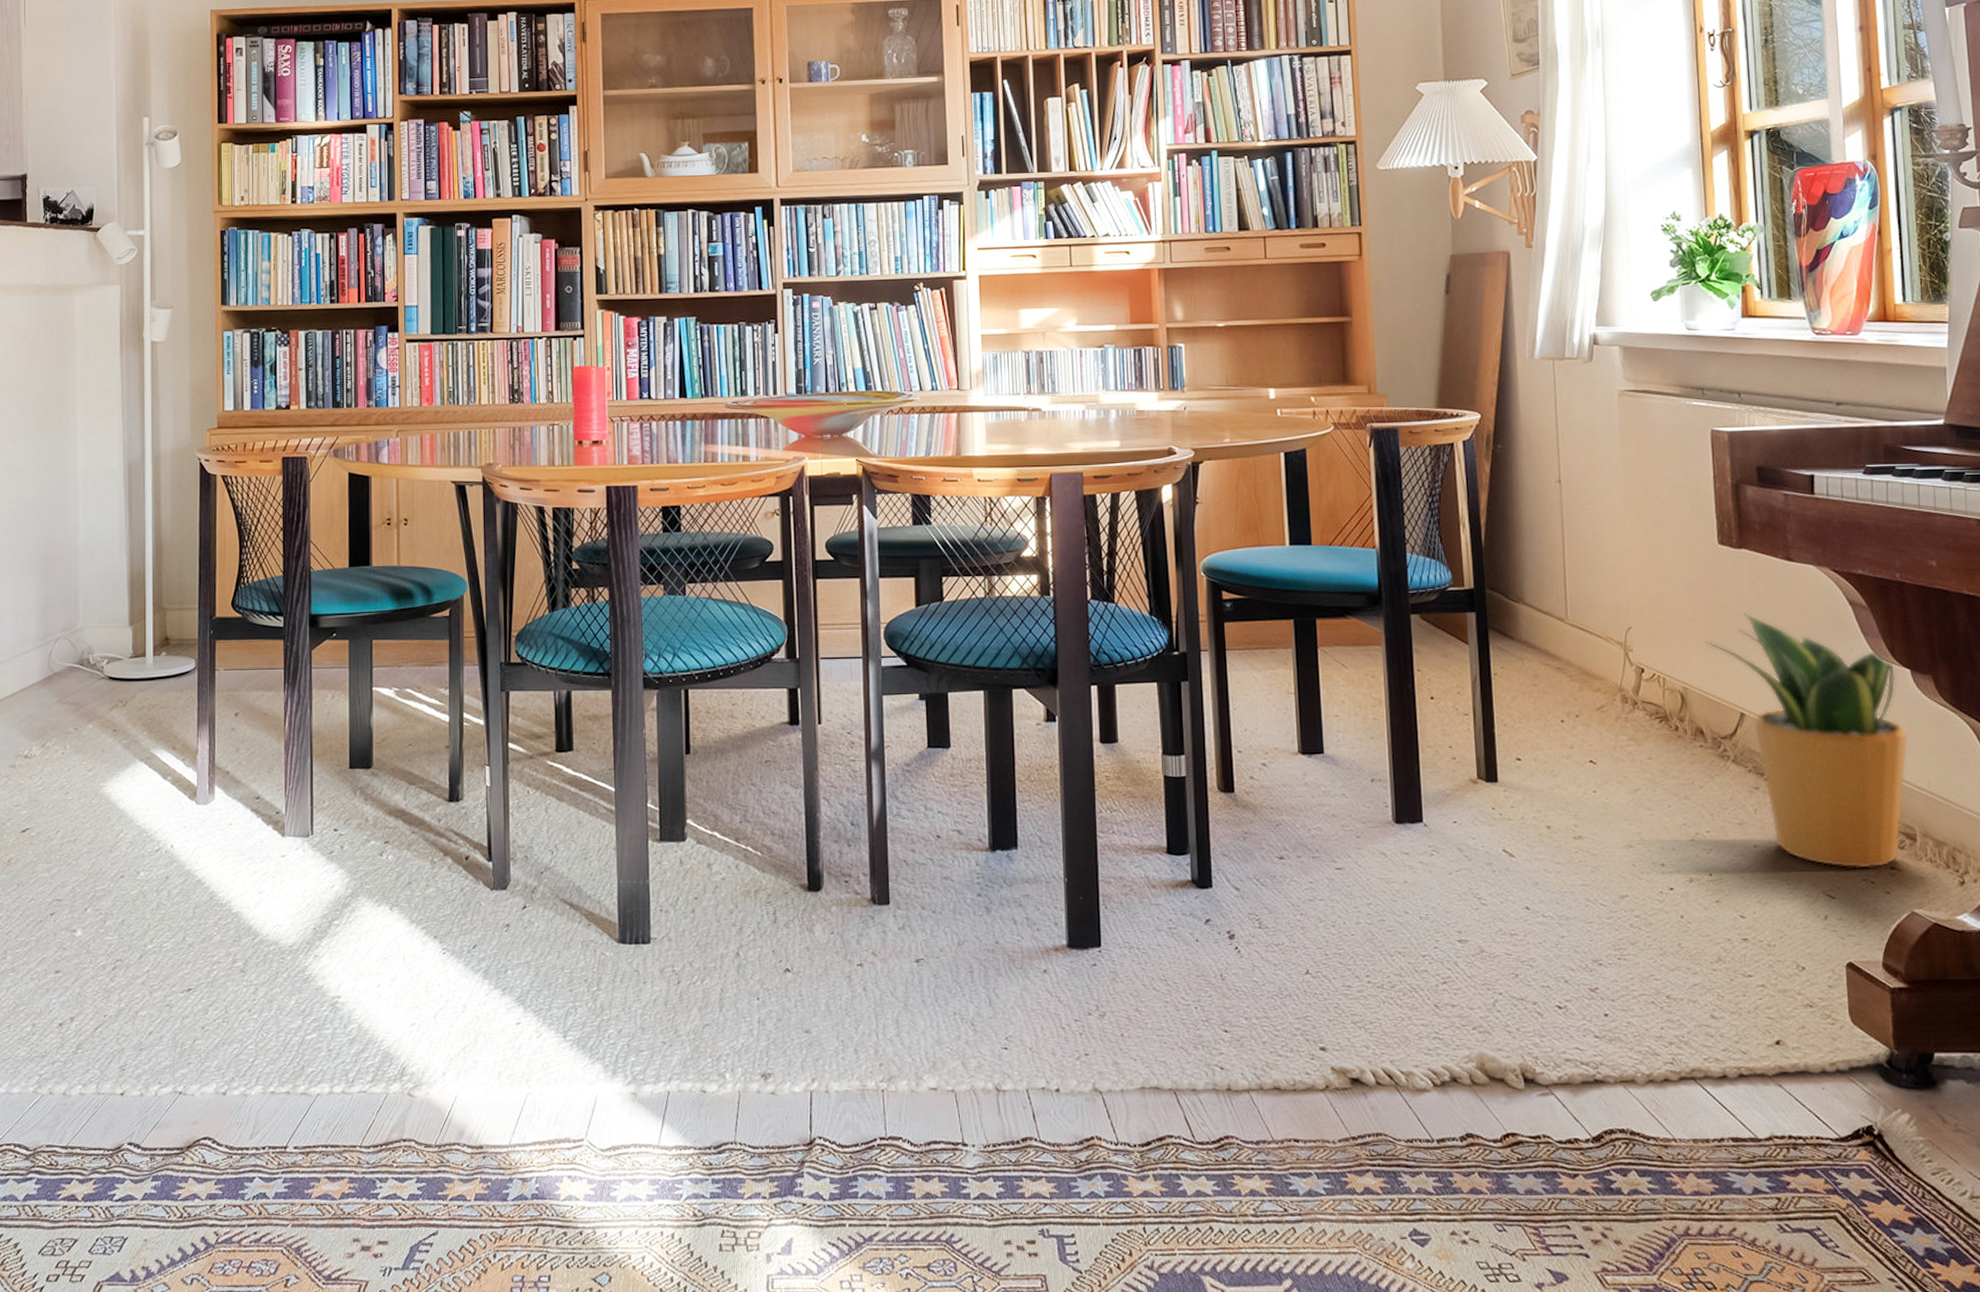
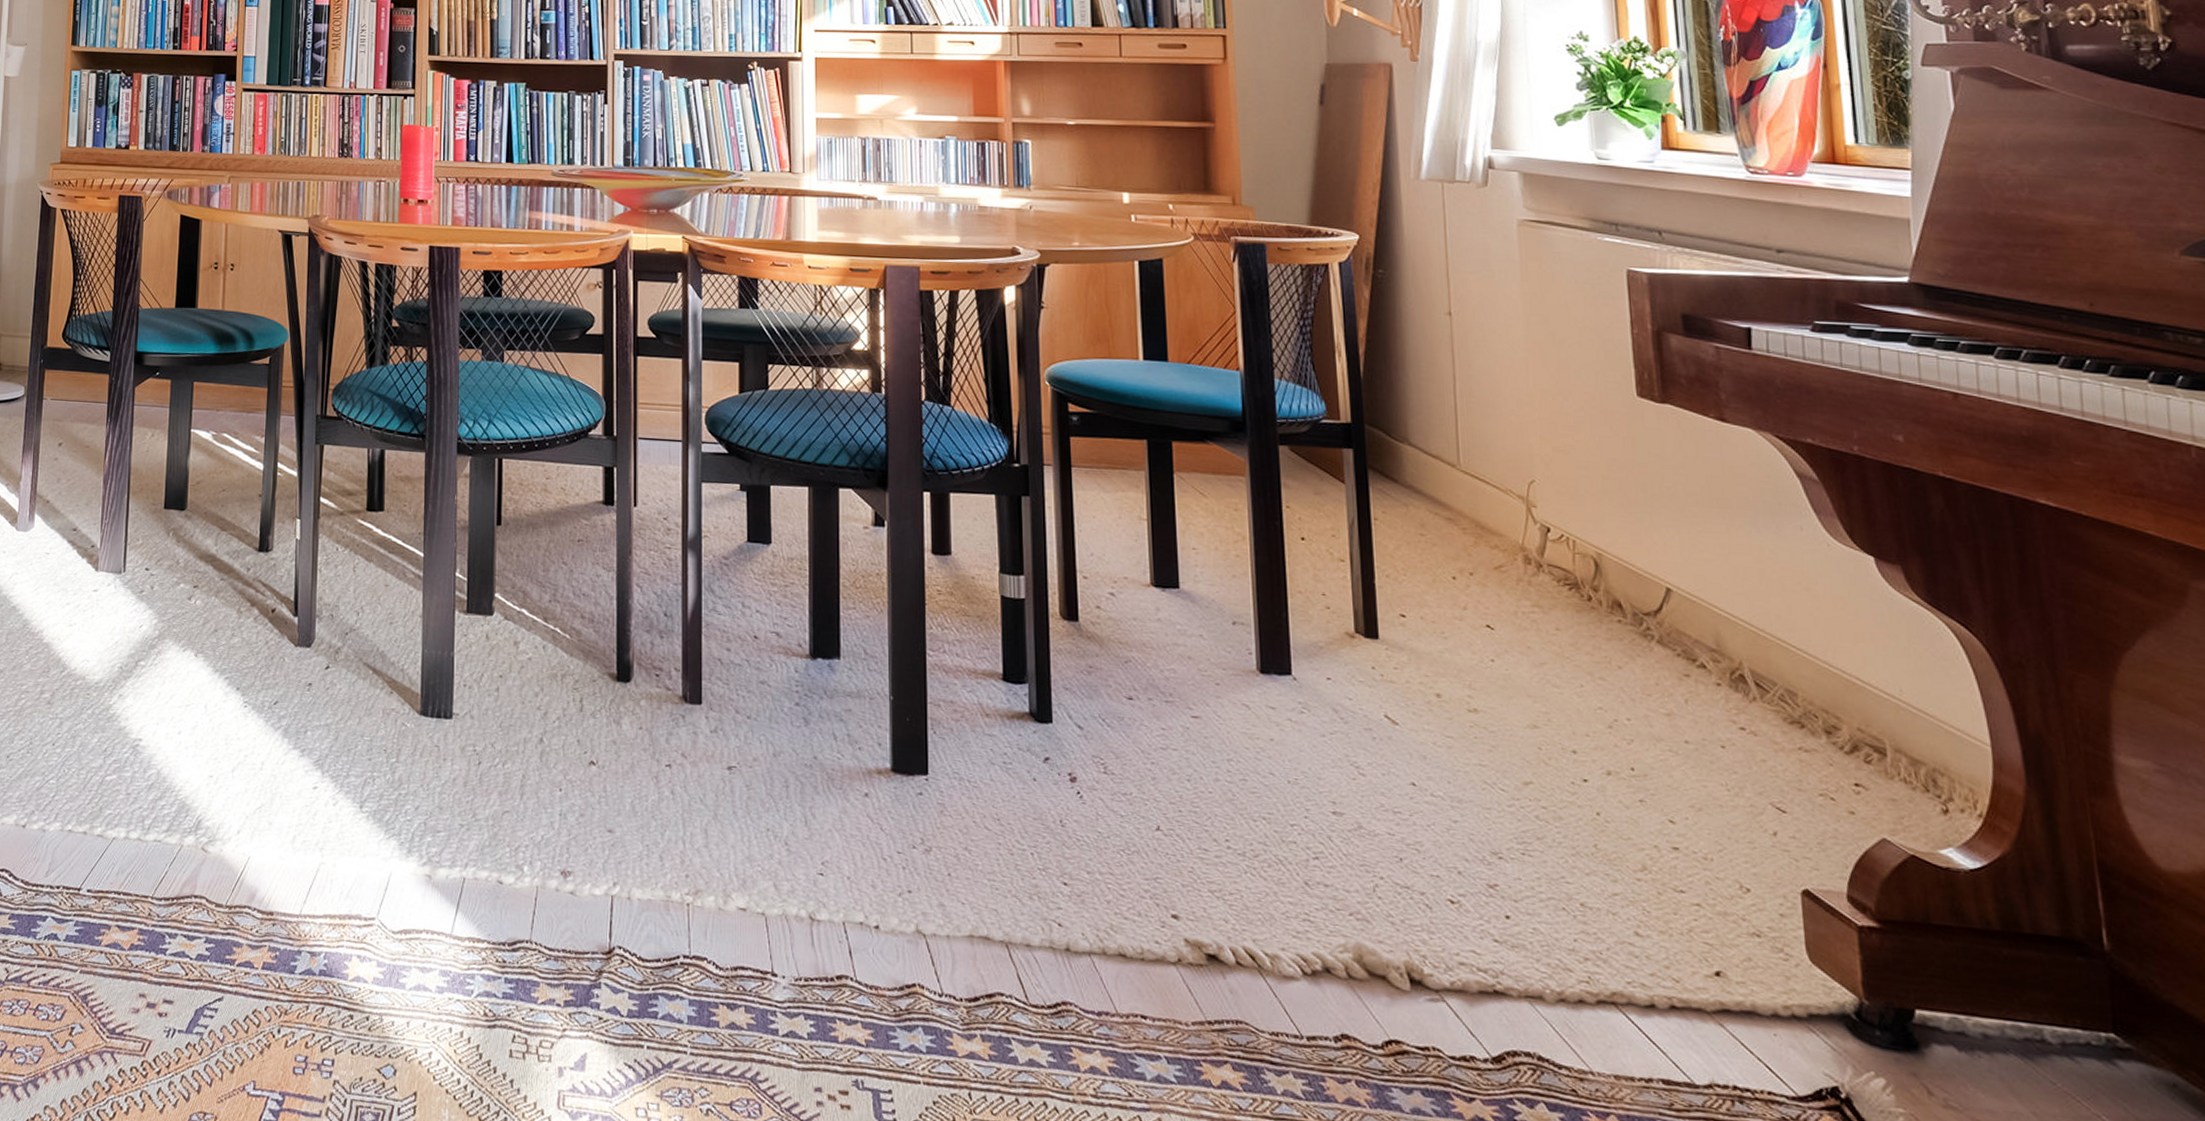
potted plant: present [1705,613,1909,869] -> none [1623,475,1874,783]

